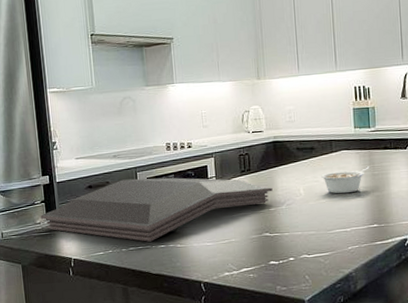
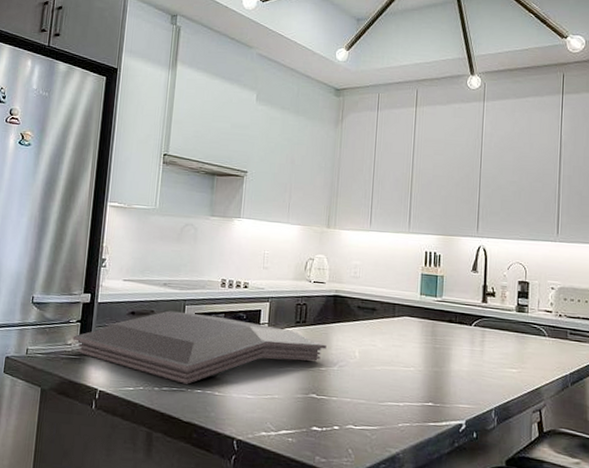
legume: present [320,166,369,194] -> none [378,337,430,364]

